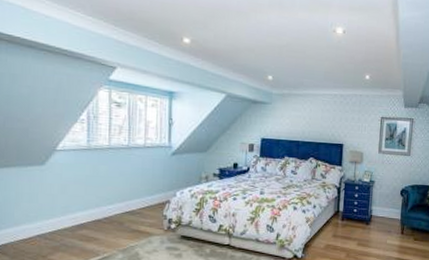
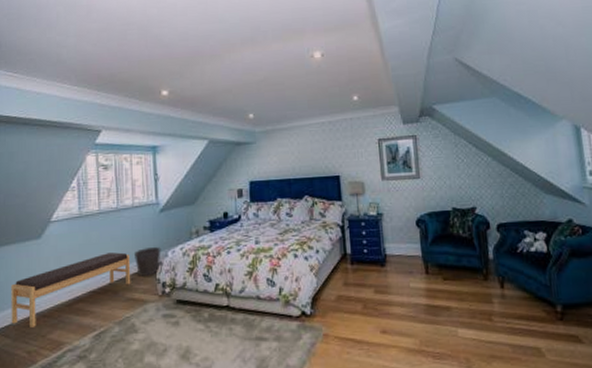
bench: none [9,187,139,248] -> present [11,252,131,327]
waste bin: none [143,186,170,212] -> present [134,246,161,276]

